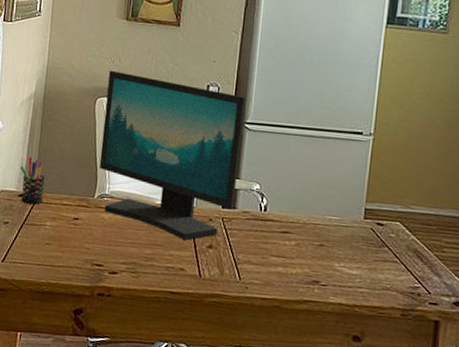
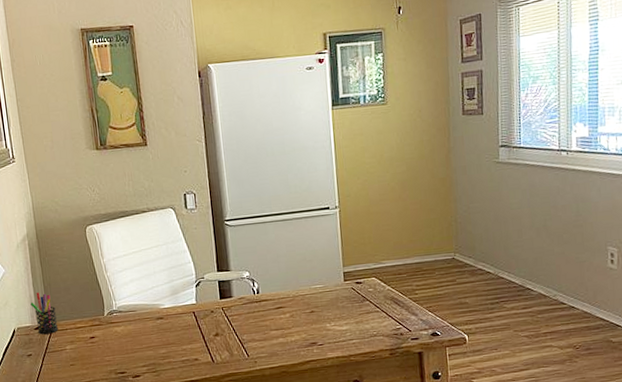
computer monitor: present [99,70,246,241] -> none [92,197,230,335]

